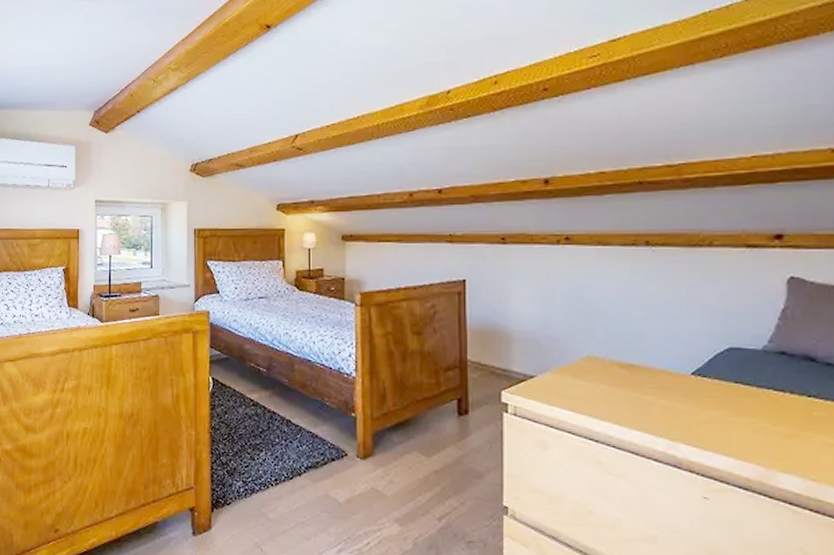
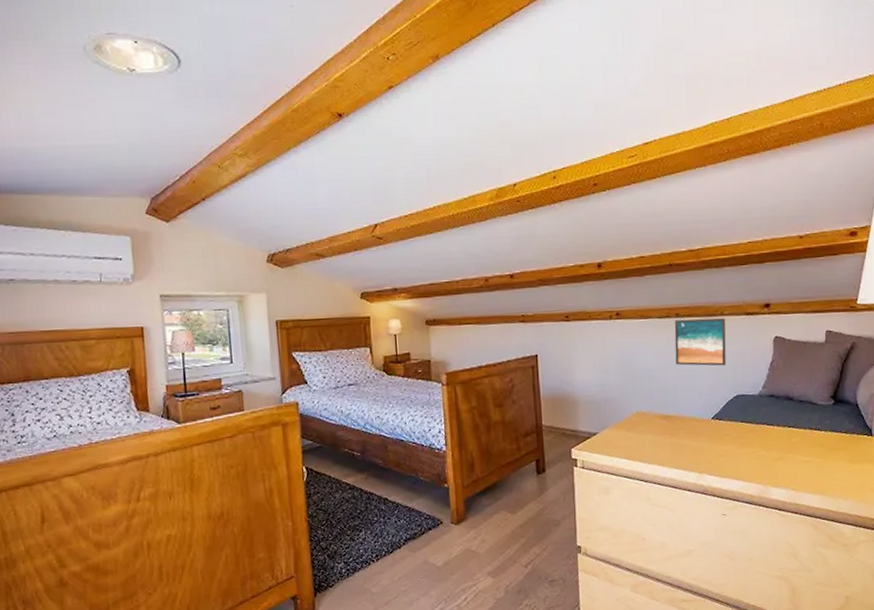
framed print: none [642,249,715,309] -> present [674,318,726,366]

